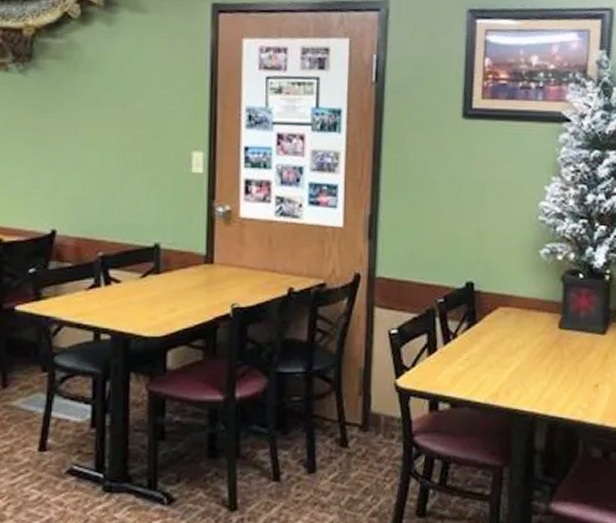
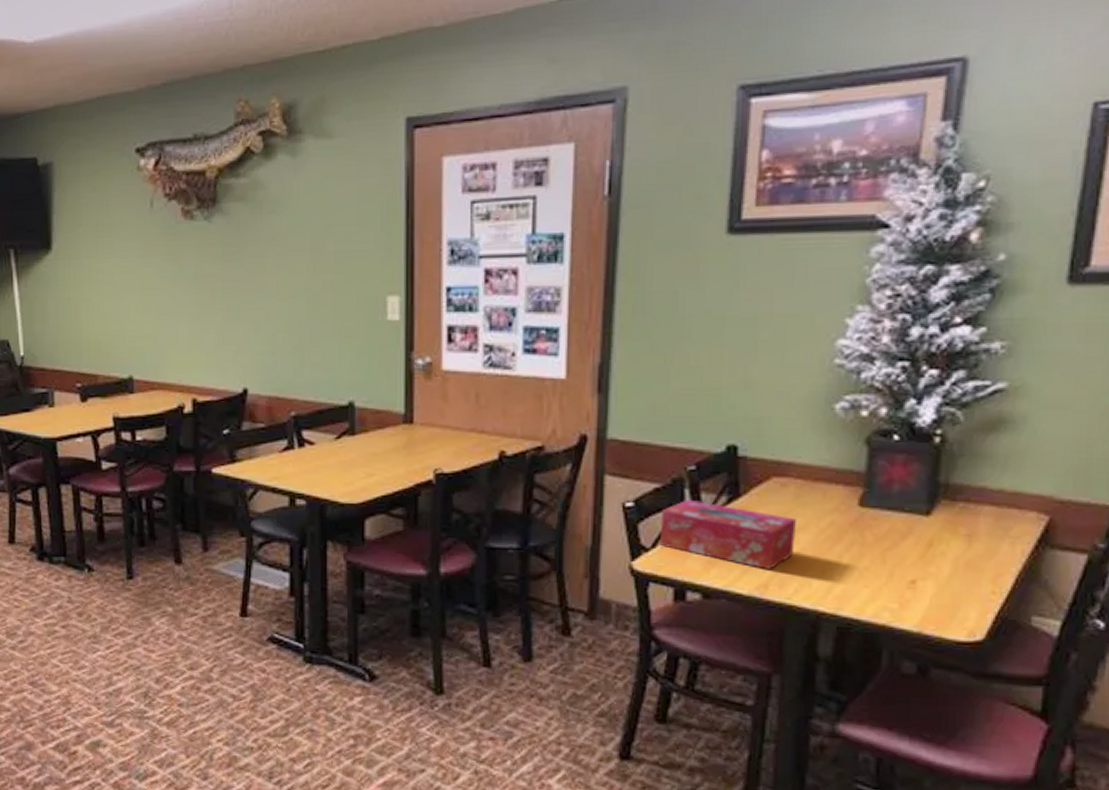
tissue box: none [418,326,516,381] -> present [660,499,796,569]

